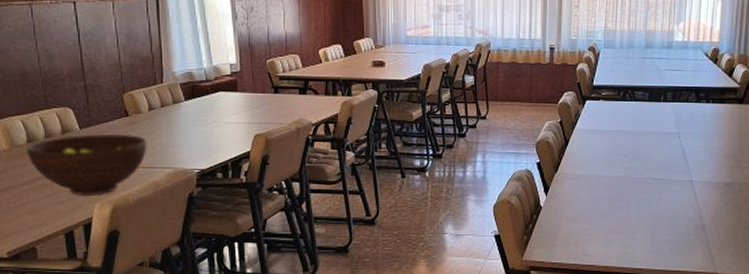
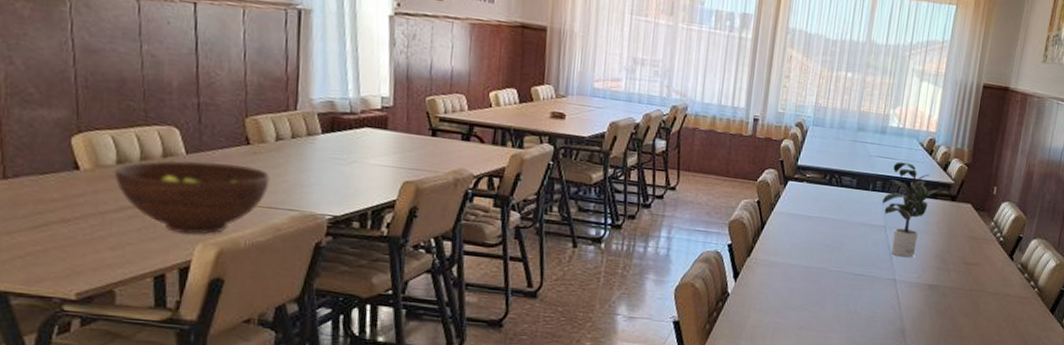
potted plant: none [674,73,730,160] -> present [882,162,943,258]

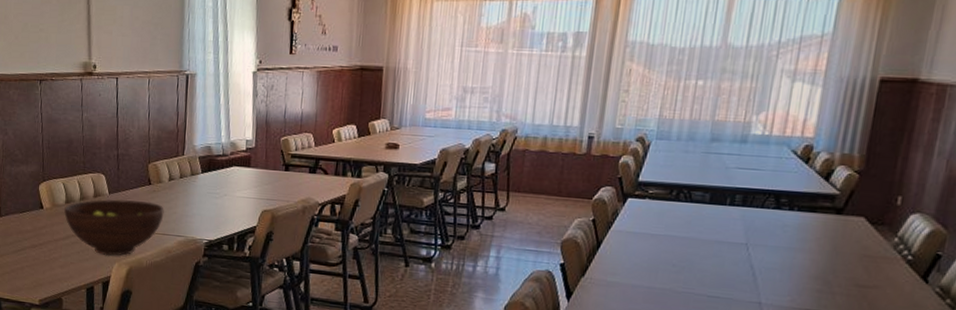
potted plant: present [882,162,943,258] -> none [743,172,824,279]

